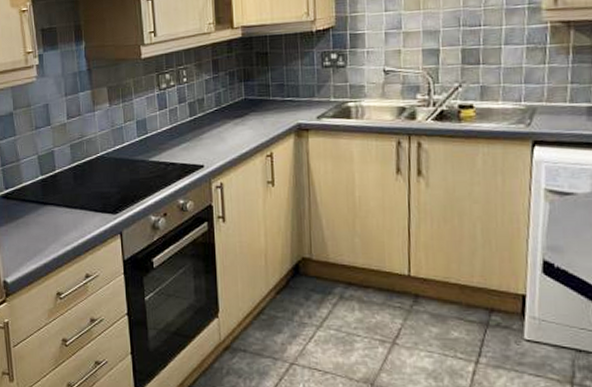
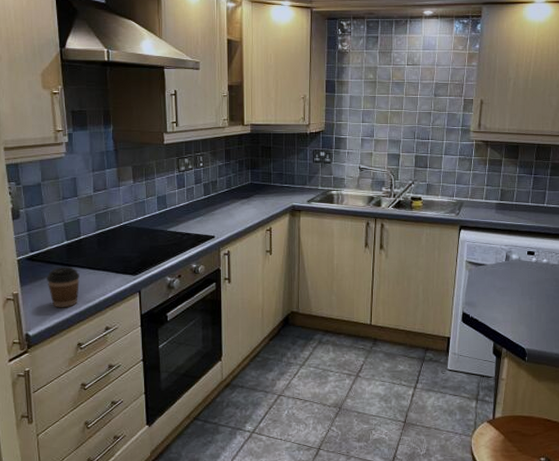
coffee cup: none [22,205,56,252] -> present [47,267,80,308]

